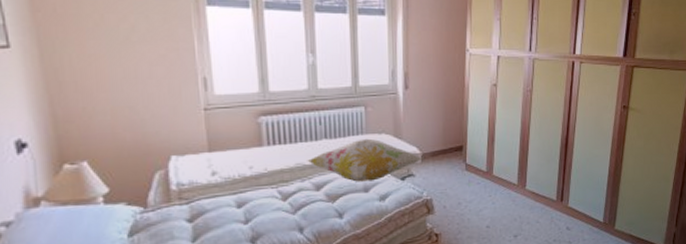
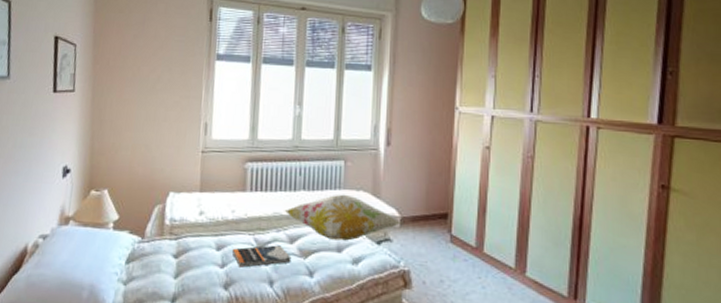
book: none [254,194,320,221] -> present [231,245,292,268]

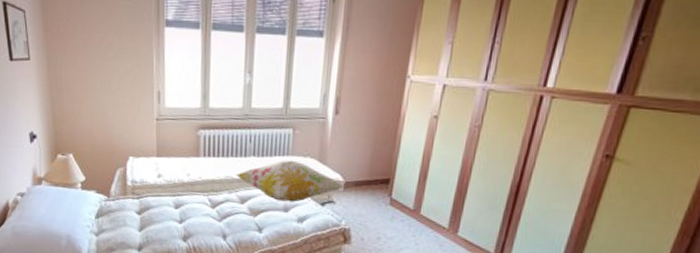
book: present [231,245,292,268] -> none [188,204,243,224]

